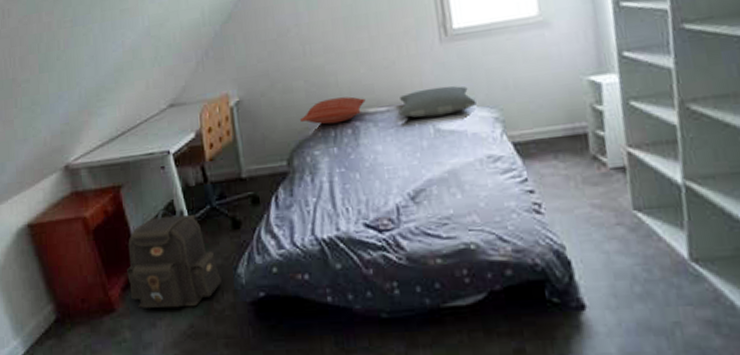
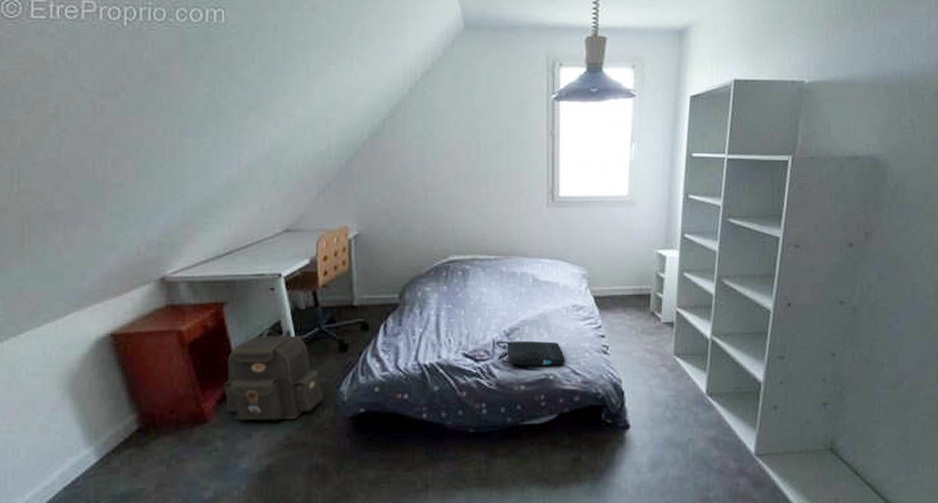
pillow: present [299,96,366,125] -> none [415,243,477,265]
pillow: present [399,86,476,118] -> none [505,244,570,269]
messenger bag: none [400,202,488,235] -> present [496,340,565,366]

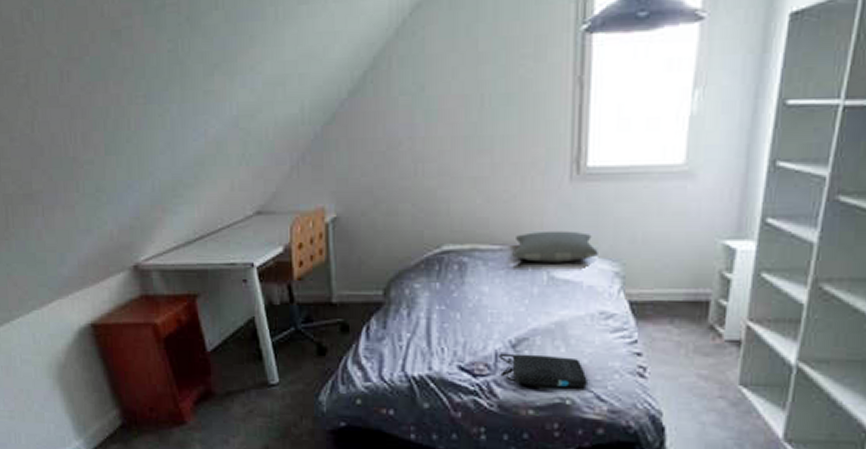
backpack: present [224,329,325,421] -> none [200,327,302,429]
pillow: none [505,244,570,269] -> present [512,230,598,263]

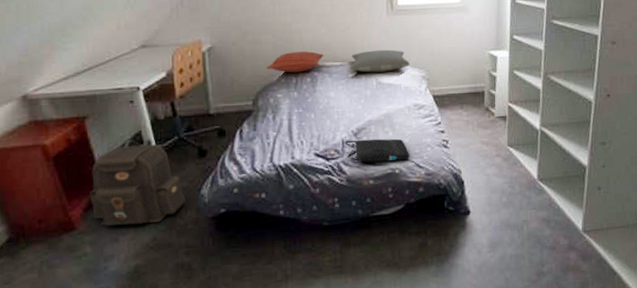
backpack: none [200,327,302,429] -> present [90,139,187,226]
pillow: none [402,228,478,257] -> present [266,51,324,73]

